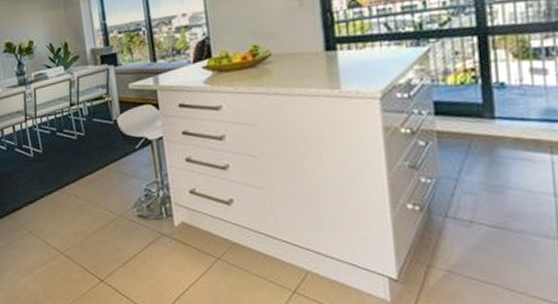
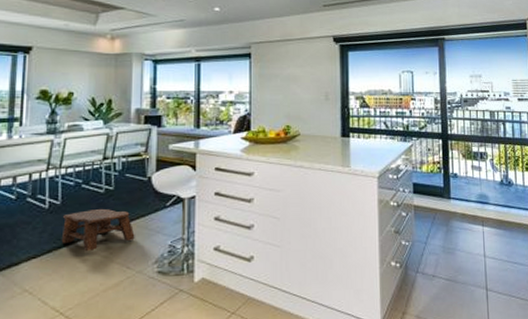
stool: none [47,155,112,196] -> present [61,209,135,251]

